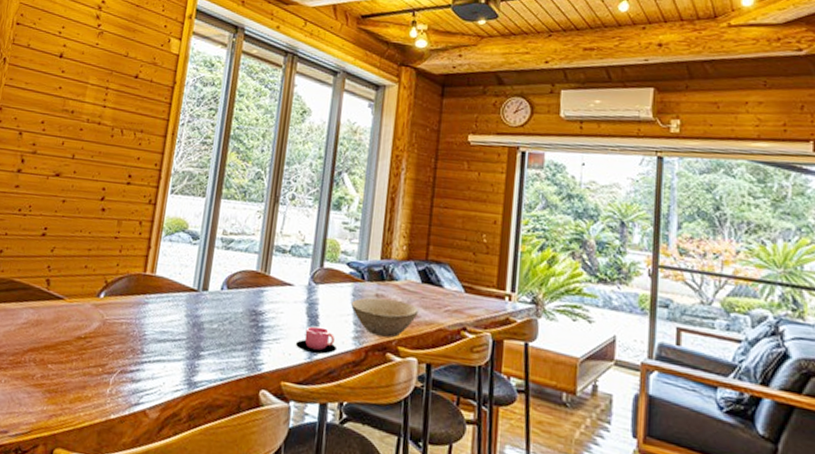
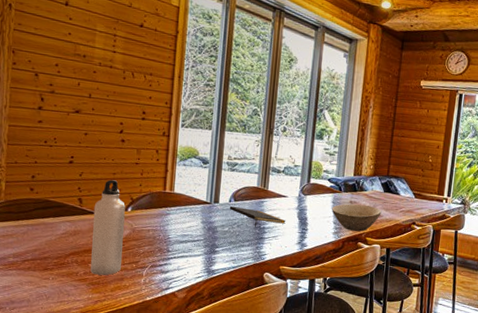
water bottle: none [49,257,98,381] -> present [90,179,125,275]
notepad: none [220,296,291,326] -> present [229,206,286,228]
cup: present [295,326,338,355] -> none [290,226,322,246]

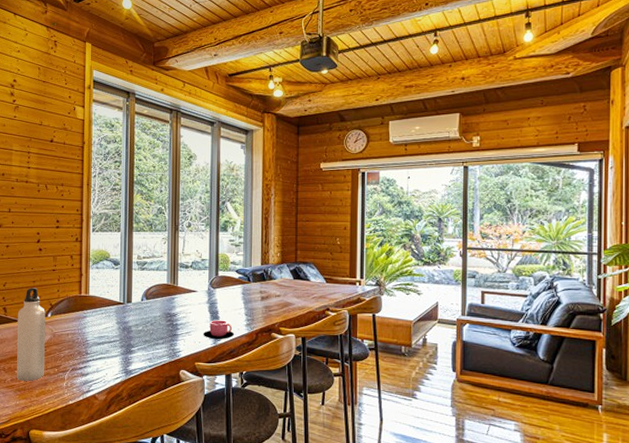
notepad: present [229,206,286,228] -> none [142,305,197,325]
cup: none [290,226,322,246] -> present [203,320,235,340]
bowl: present [332,204,382,232] -> none [242,294,293,322]

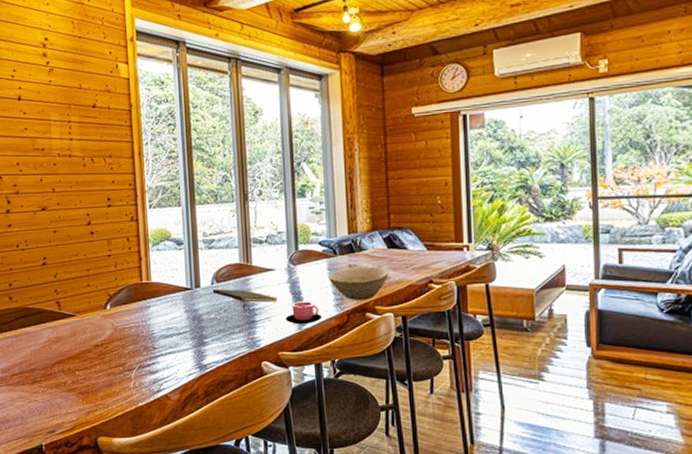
water bottle: present [16,287,45,381] -> none [72,277,109,383]
notepad: none [142,305,197,325] -> present [212,289,278,310]
bowl: none [242,294,293,322] -> present [328,267,389,300]

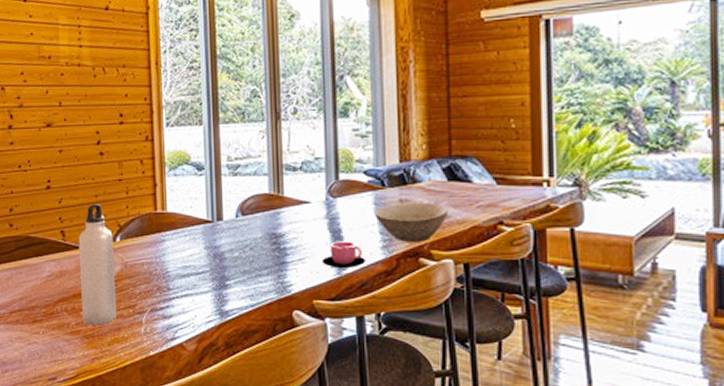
water bottle: none [72,277,109,383] -> present [78,204,117,325]
notepad: present [212,289,278,310] -> none [237,223,313,249]

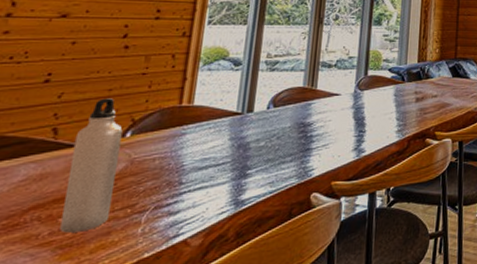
cup: present [321,241,367,269] -> none [344,127,383,152]
bowl: present [375,204,449,242] -> none [394,95,451,126]

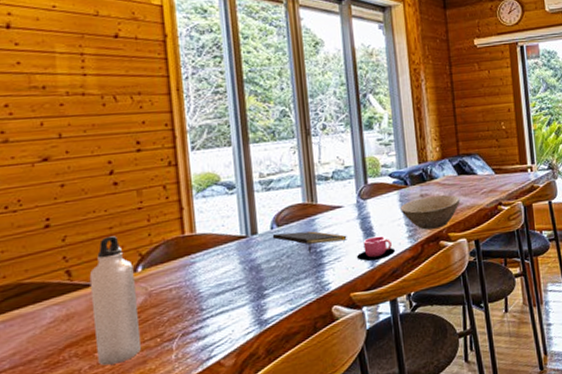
notepad: none [267,114,339,137] -> present [272,231,347,254]
cup: none [344,127,383,152] -> present [356,235,396,262]
bowl: none [394,95,451,126] -> present [400,195,460,230]

